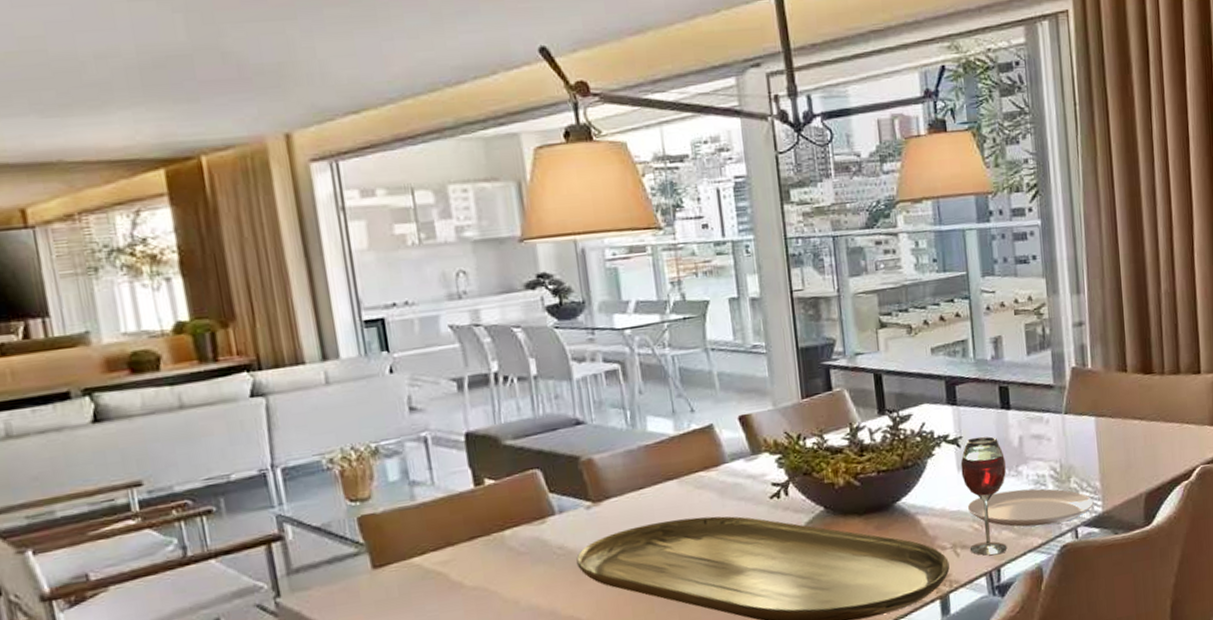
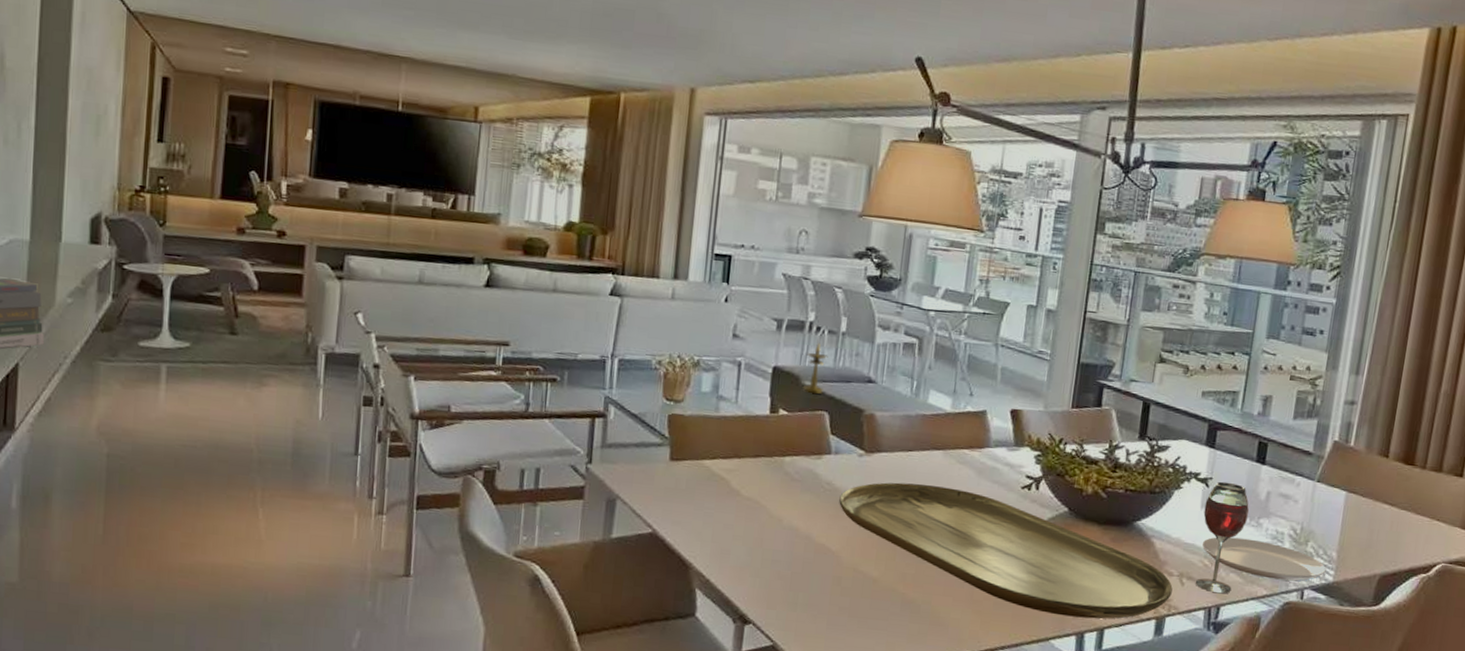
candlestick: none [499,393,530,454] -> present [802,342,828,395]

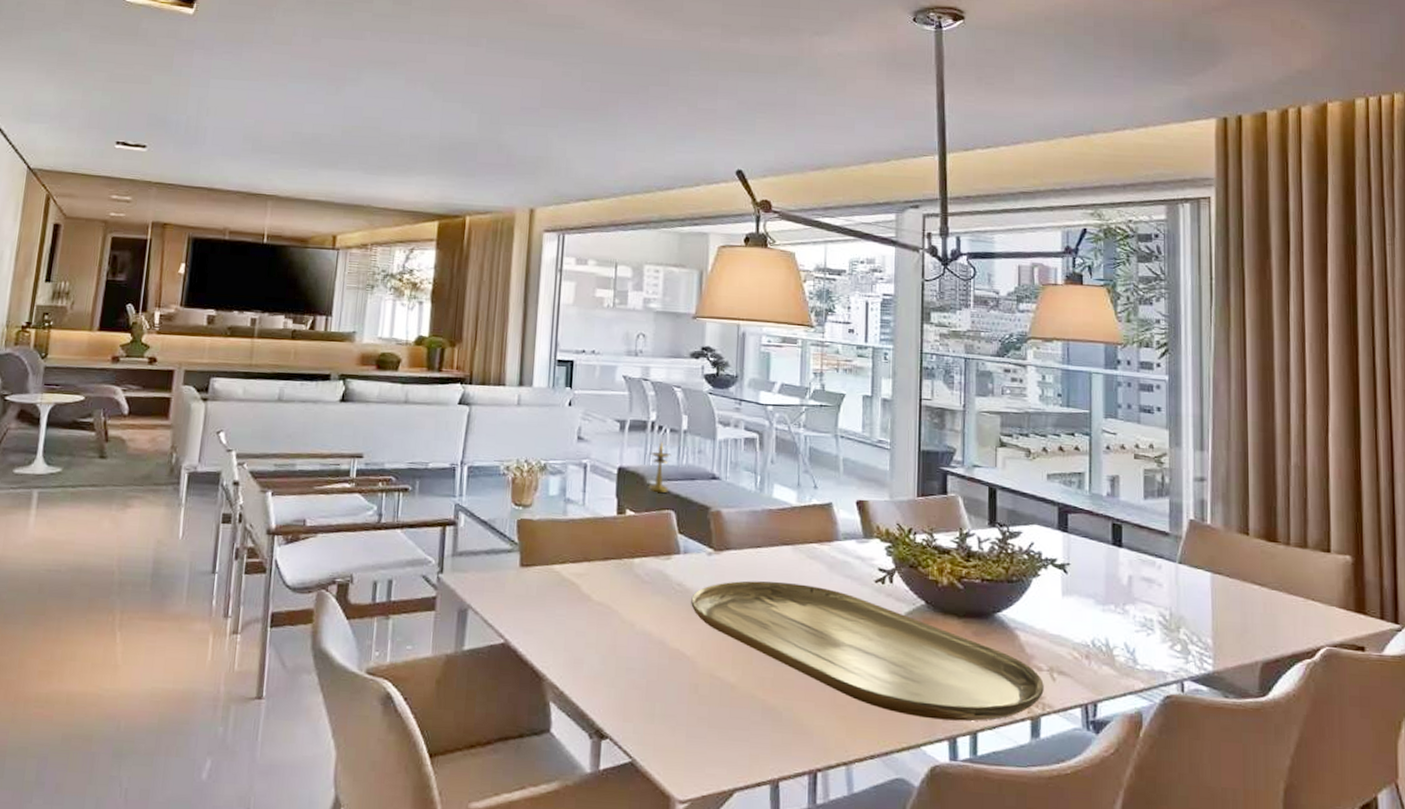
wineglass: present [1195,481,1249,594] -> none [1066,567,1112,689]
plate: present [1201,537,1326,581] -> none [1068,626,1204,672]

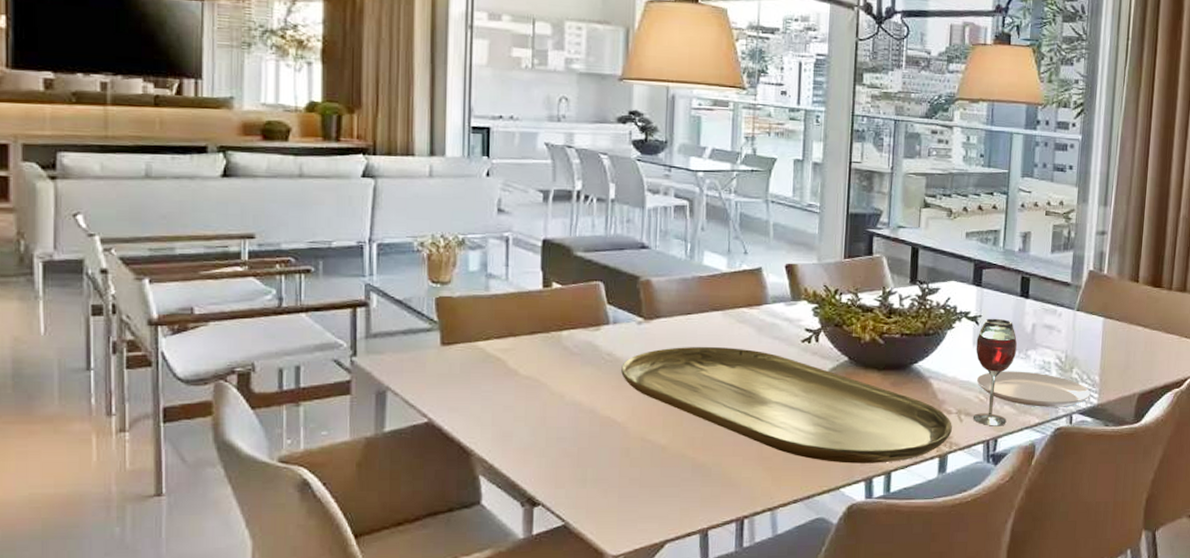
candlestick: present [648,441,672,494] -> none [574,211,599,265]
wineglass: none [1066,567,1112,689] -> present [972,318,1017,426]
plate: none [1068,626,1204,672] -> present [976,371,1091,407]

